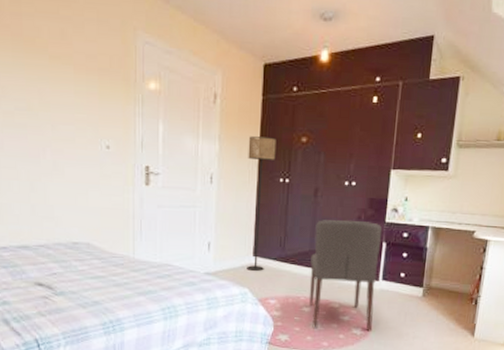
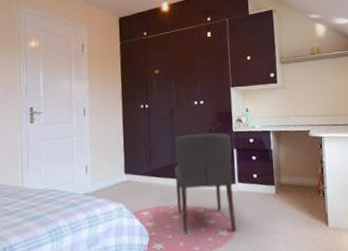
floor lamp: present [247,136,276,272] -> none [112,73,135,188]

